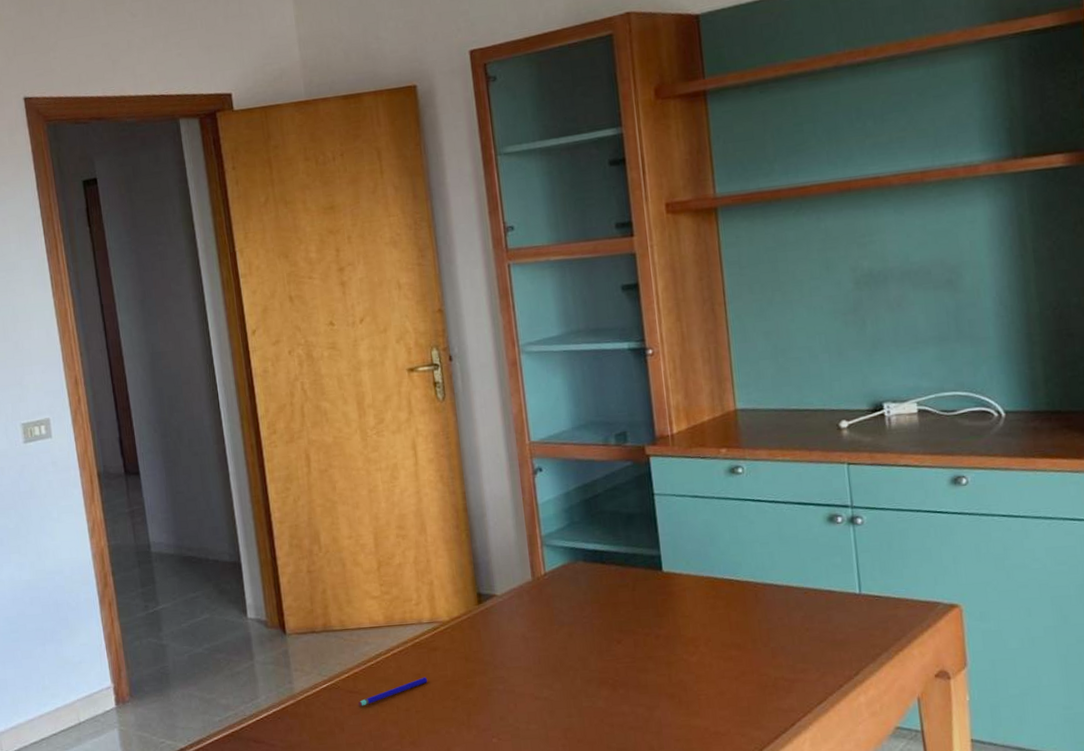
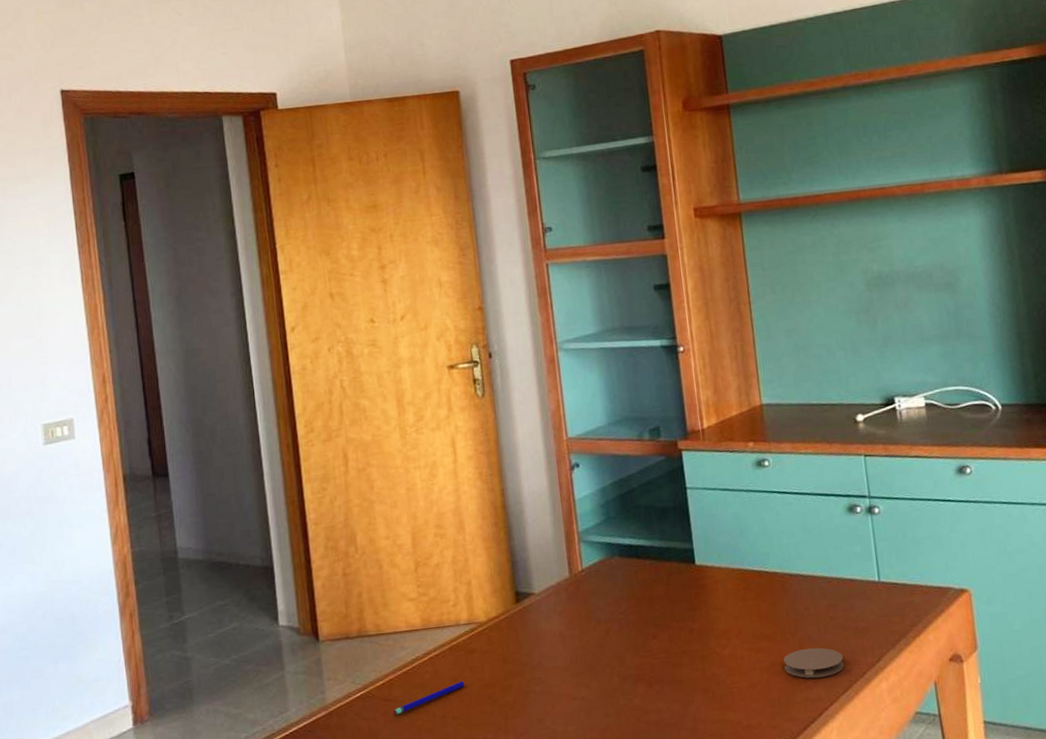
coaster: none [754,658,820,689] -> present [783,647,845,679]

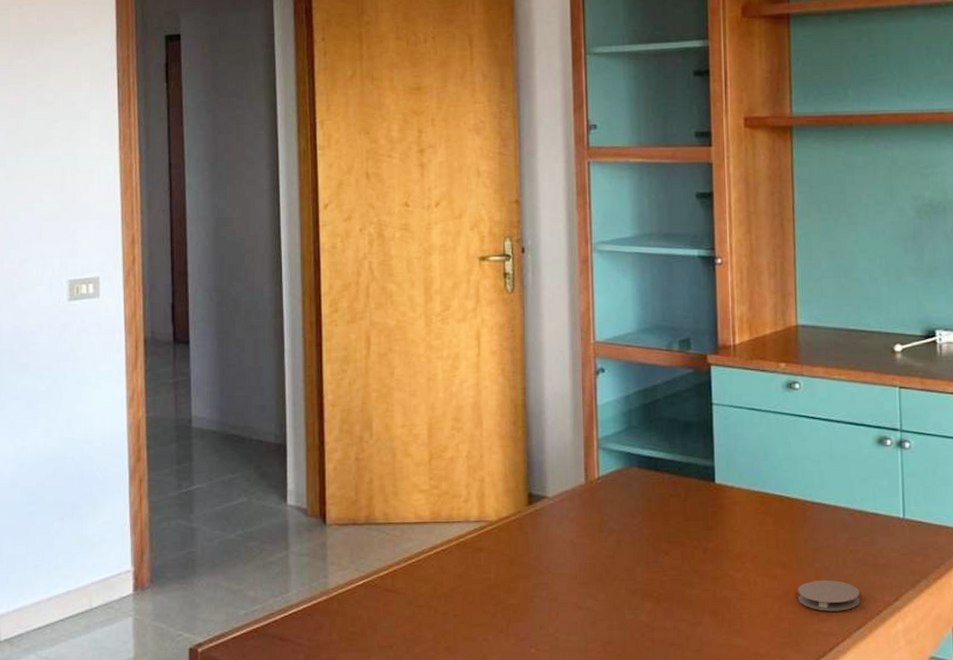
pen: present [392,681,465,715] -> none [394,578,470,607]

